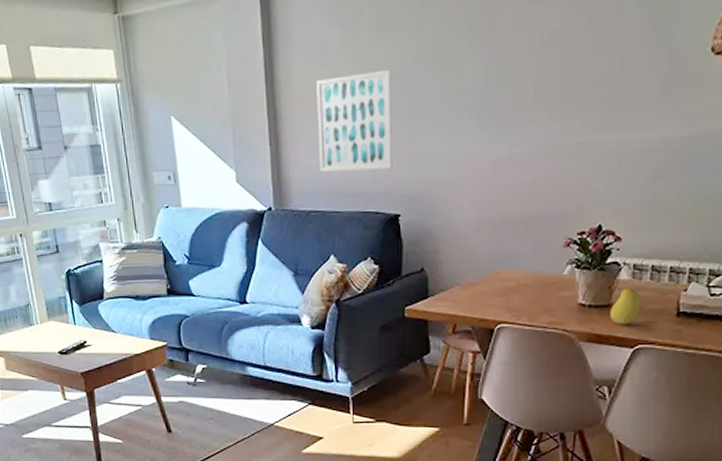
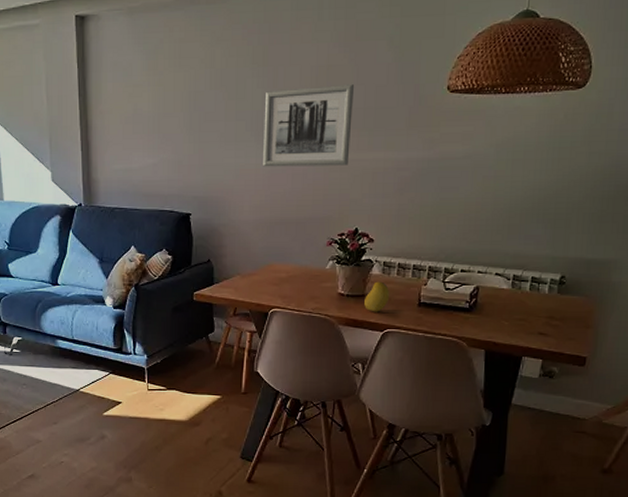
wall art: present [316,69,392,172] -> none [122,91,186,176]
wall art: none [485,51,596,156] -> present [263,84,355,167]

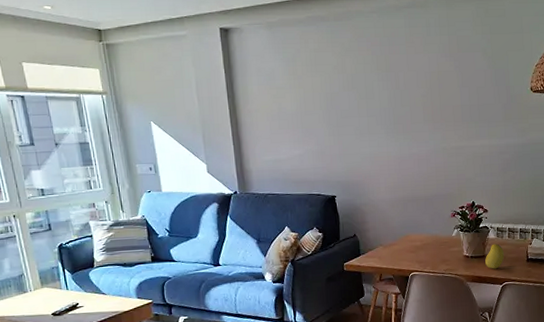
wall art: present [263,84,355,167] -> none [390,86,462,154]

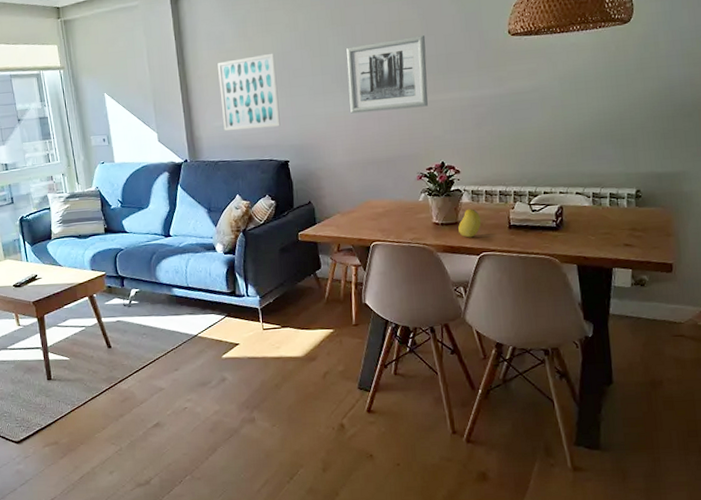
wall art: none [268,92,328,165] -> present [218,53,281,131]
wall art: none [390,86,462,154] -> present [347,35,428,114]

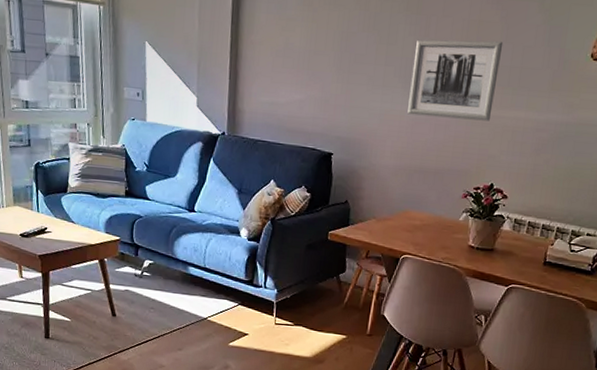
wall art: present [218,53,281,131] -> none [269,30,338,114]
fruit: present [458,208,482,238] -> none [492,237,518,267]

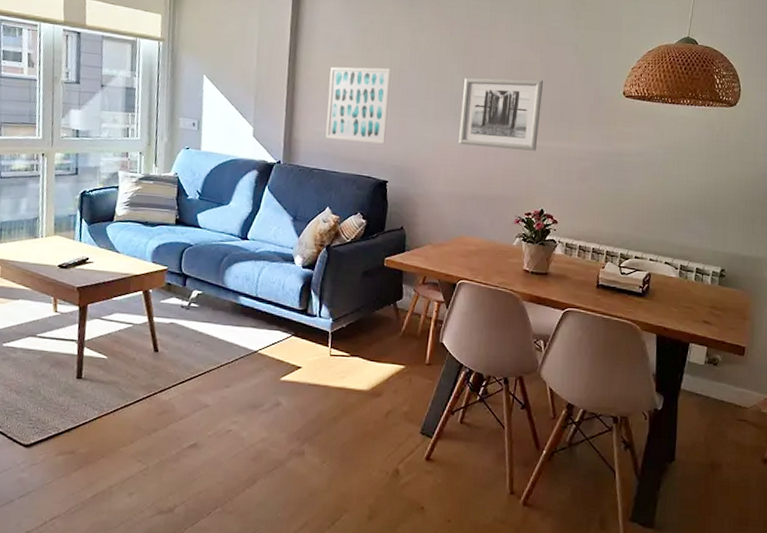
wall art: none [269,30,338,114] -> present [325,66,391,144]

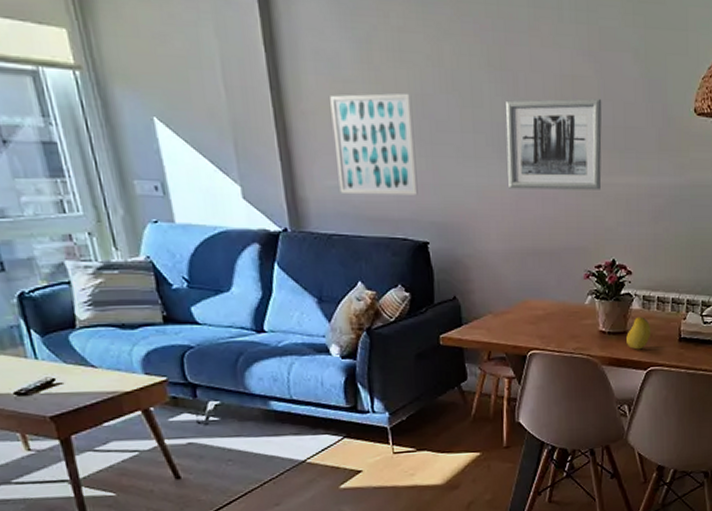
fruit: none [547,261,571,291] -> present [626,317,651,350]

